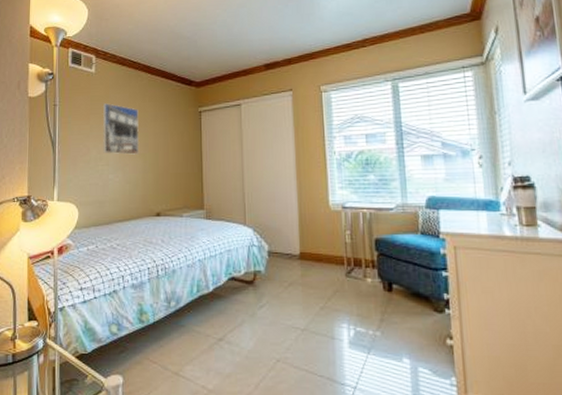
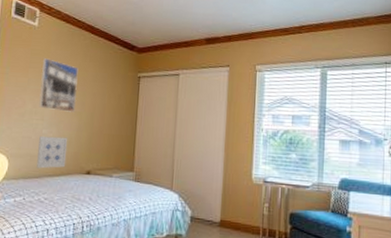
wall art: none [106,180,135,215] -> present [36,135,68,169]

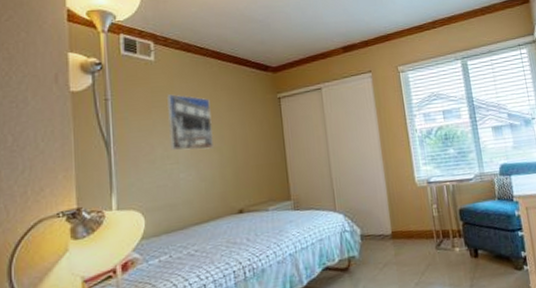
wall art: present [36,135,68,169] -> none [177,177,214,219]

